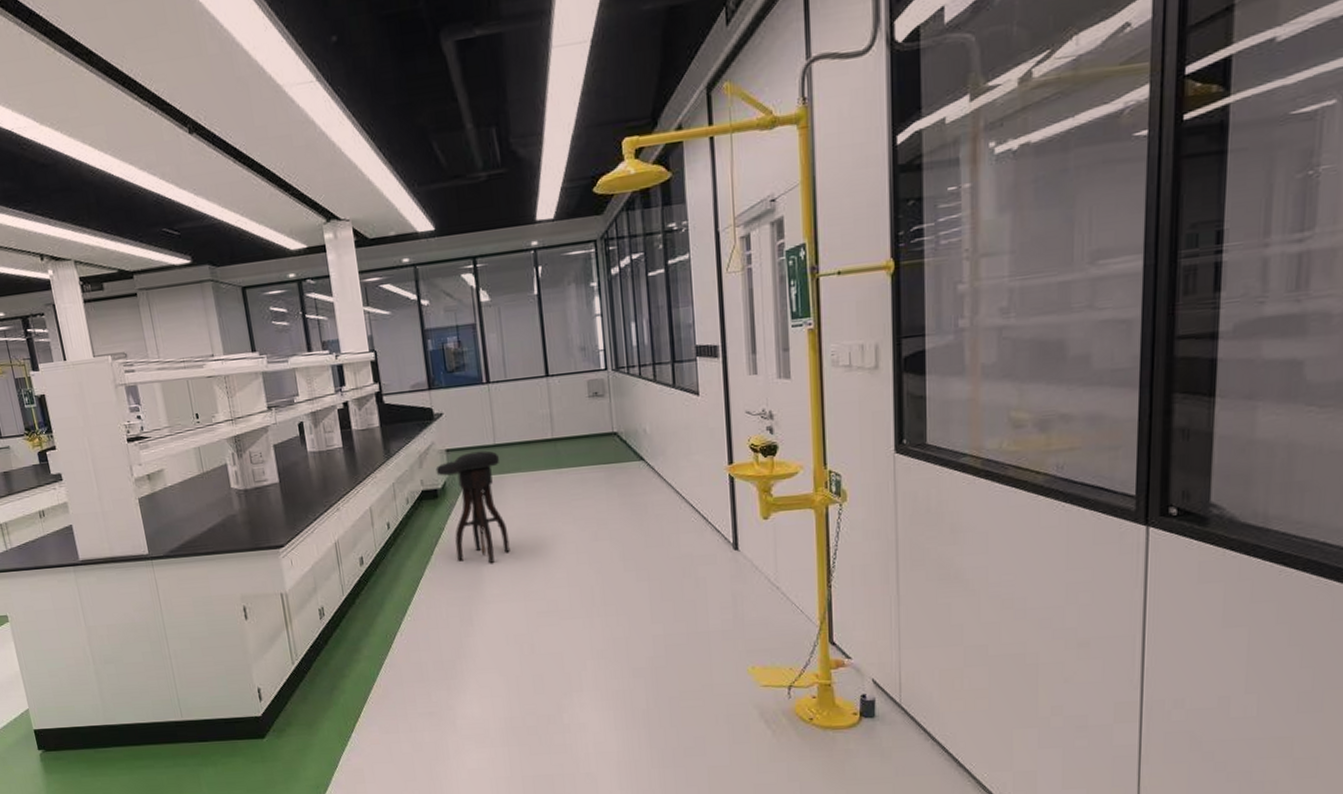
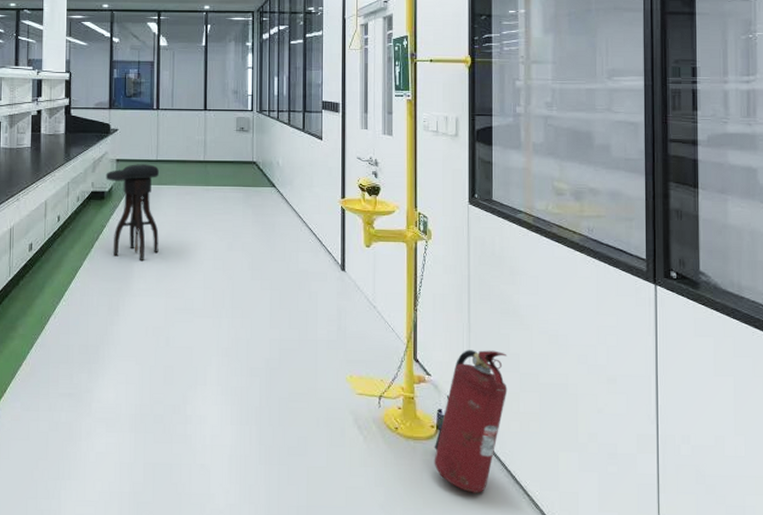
fire extinguisher: none [857,623,948,780] -> present [434,350,508,493]

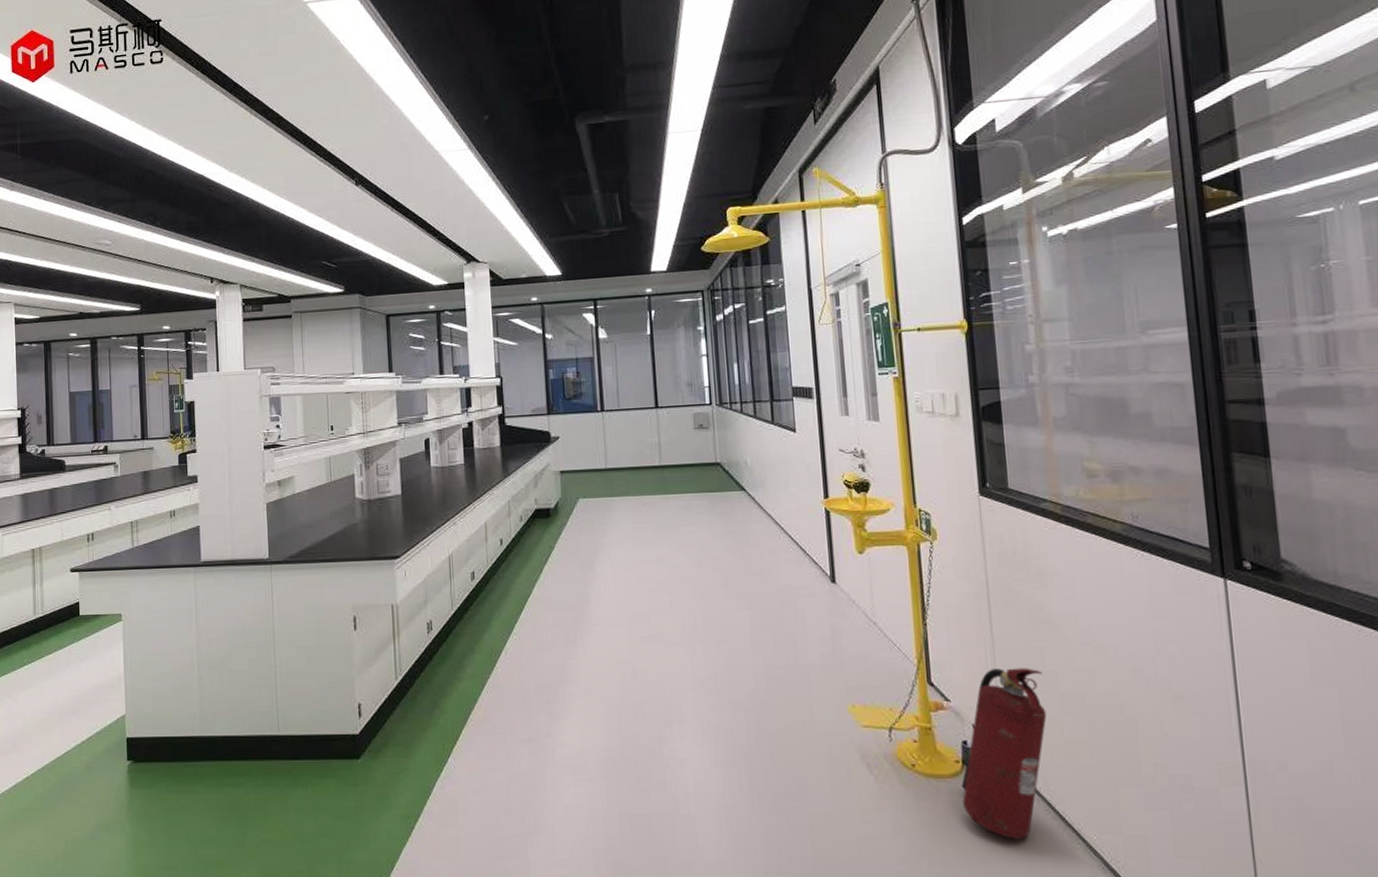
stool: present [105,164,159,260] -> none [549,474,616,584]

